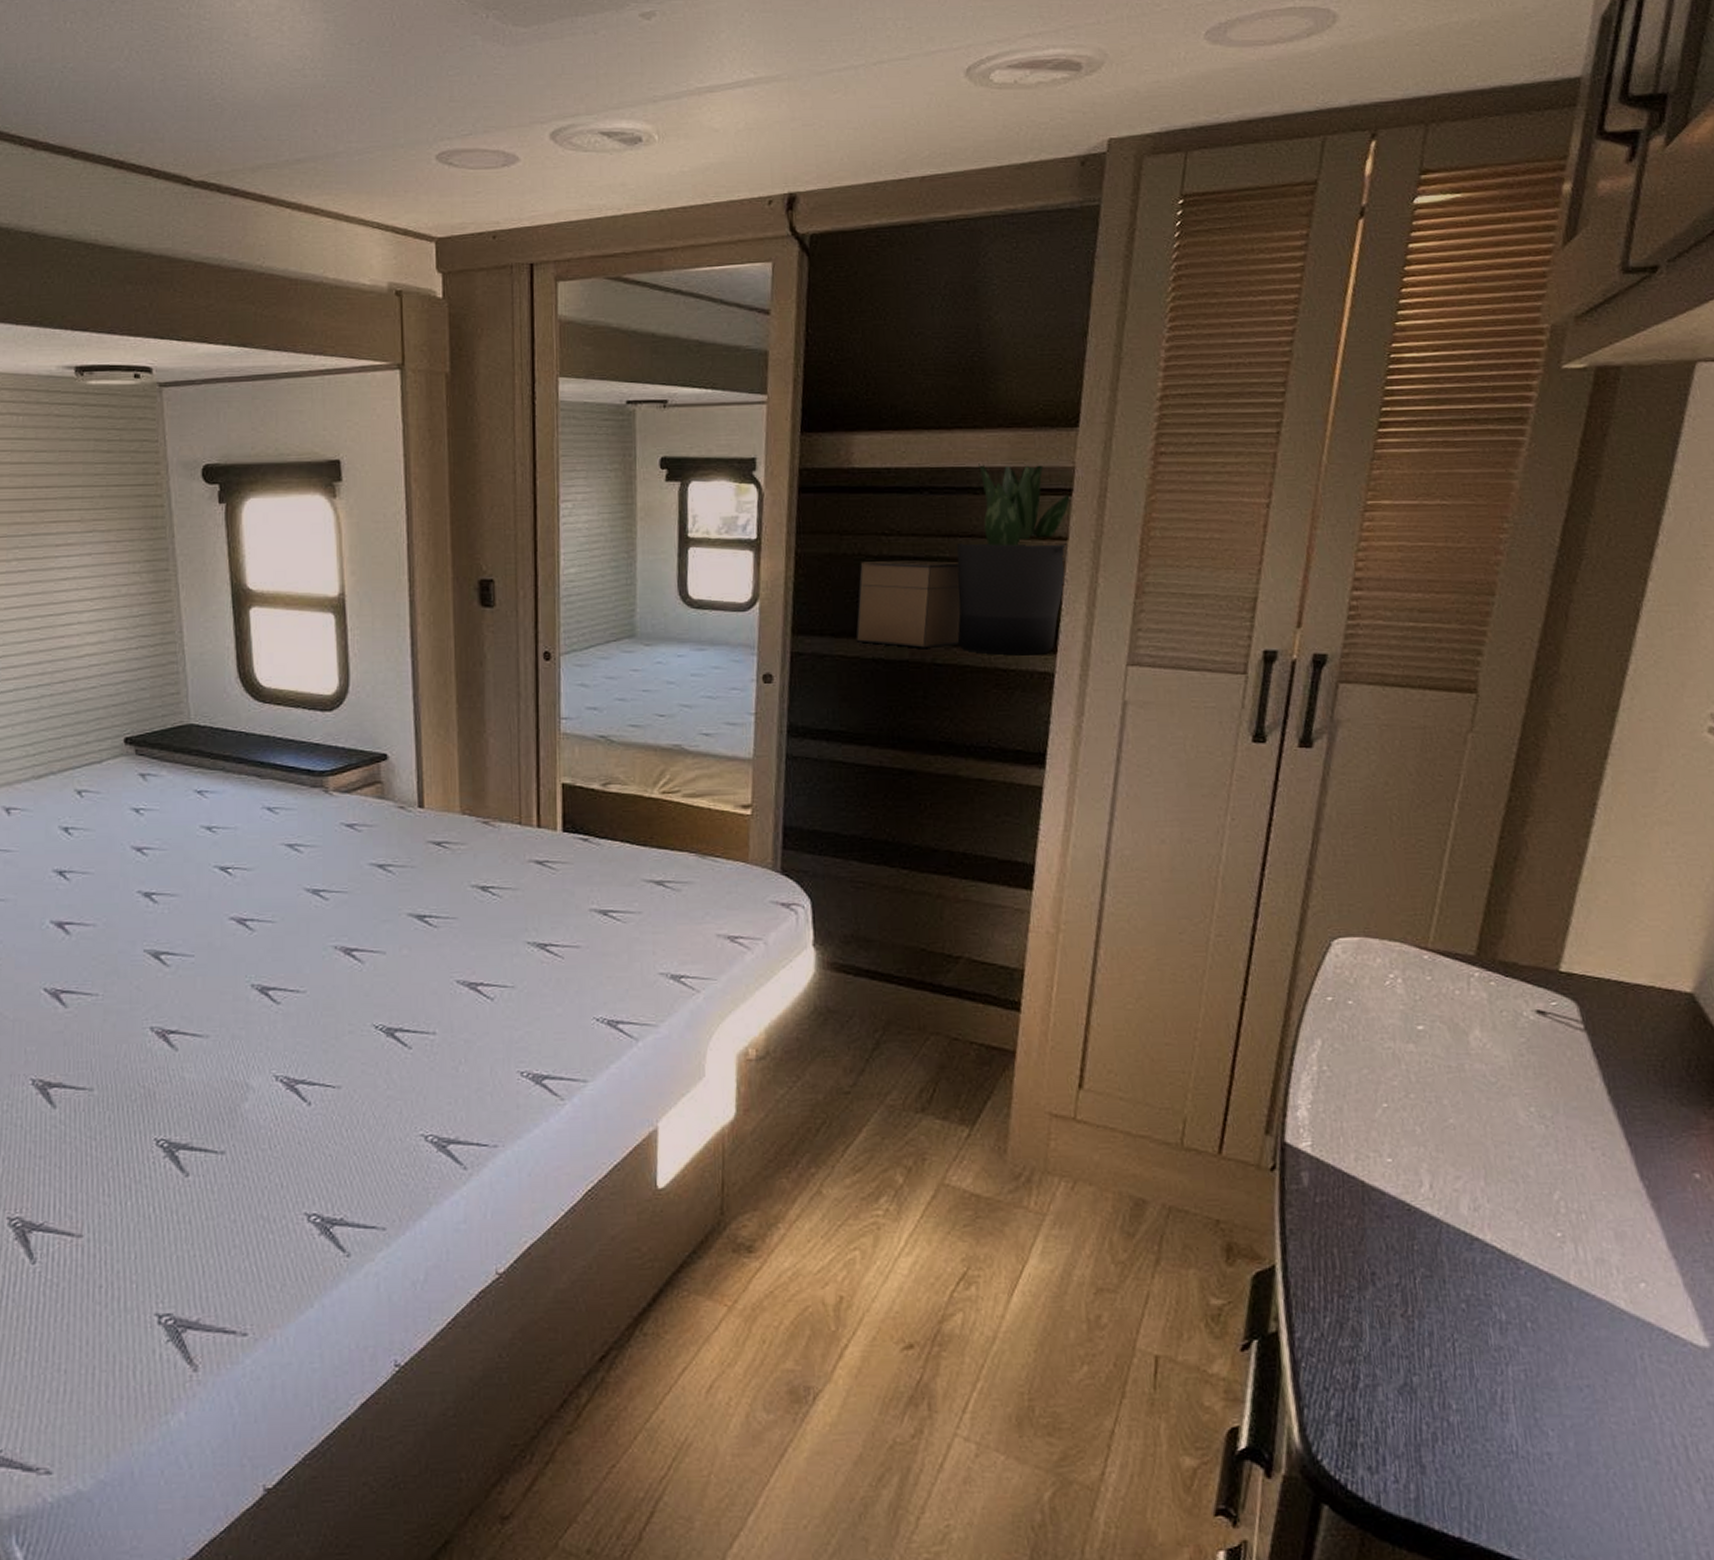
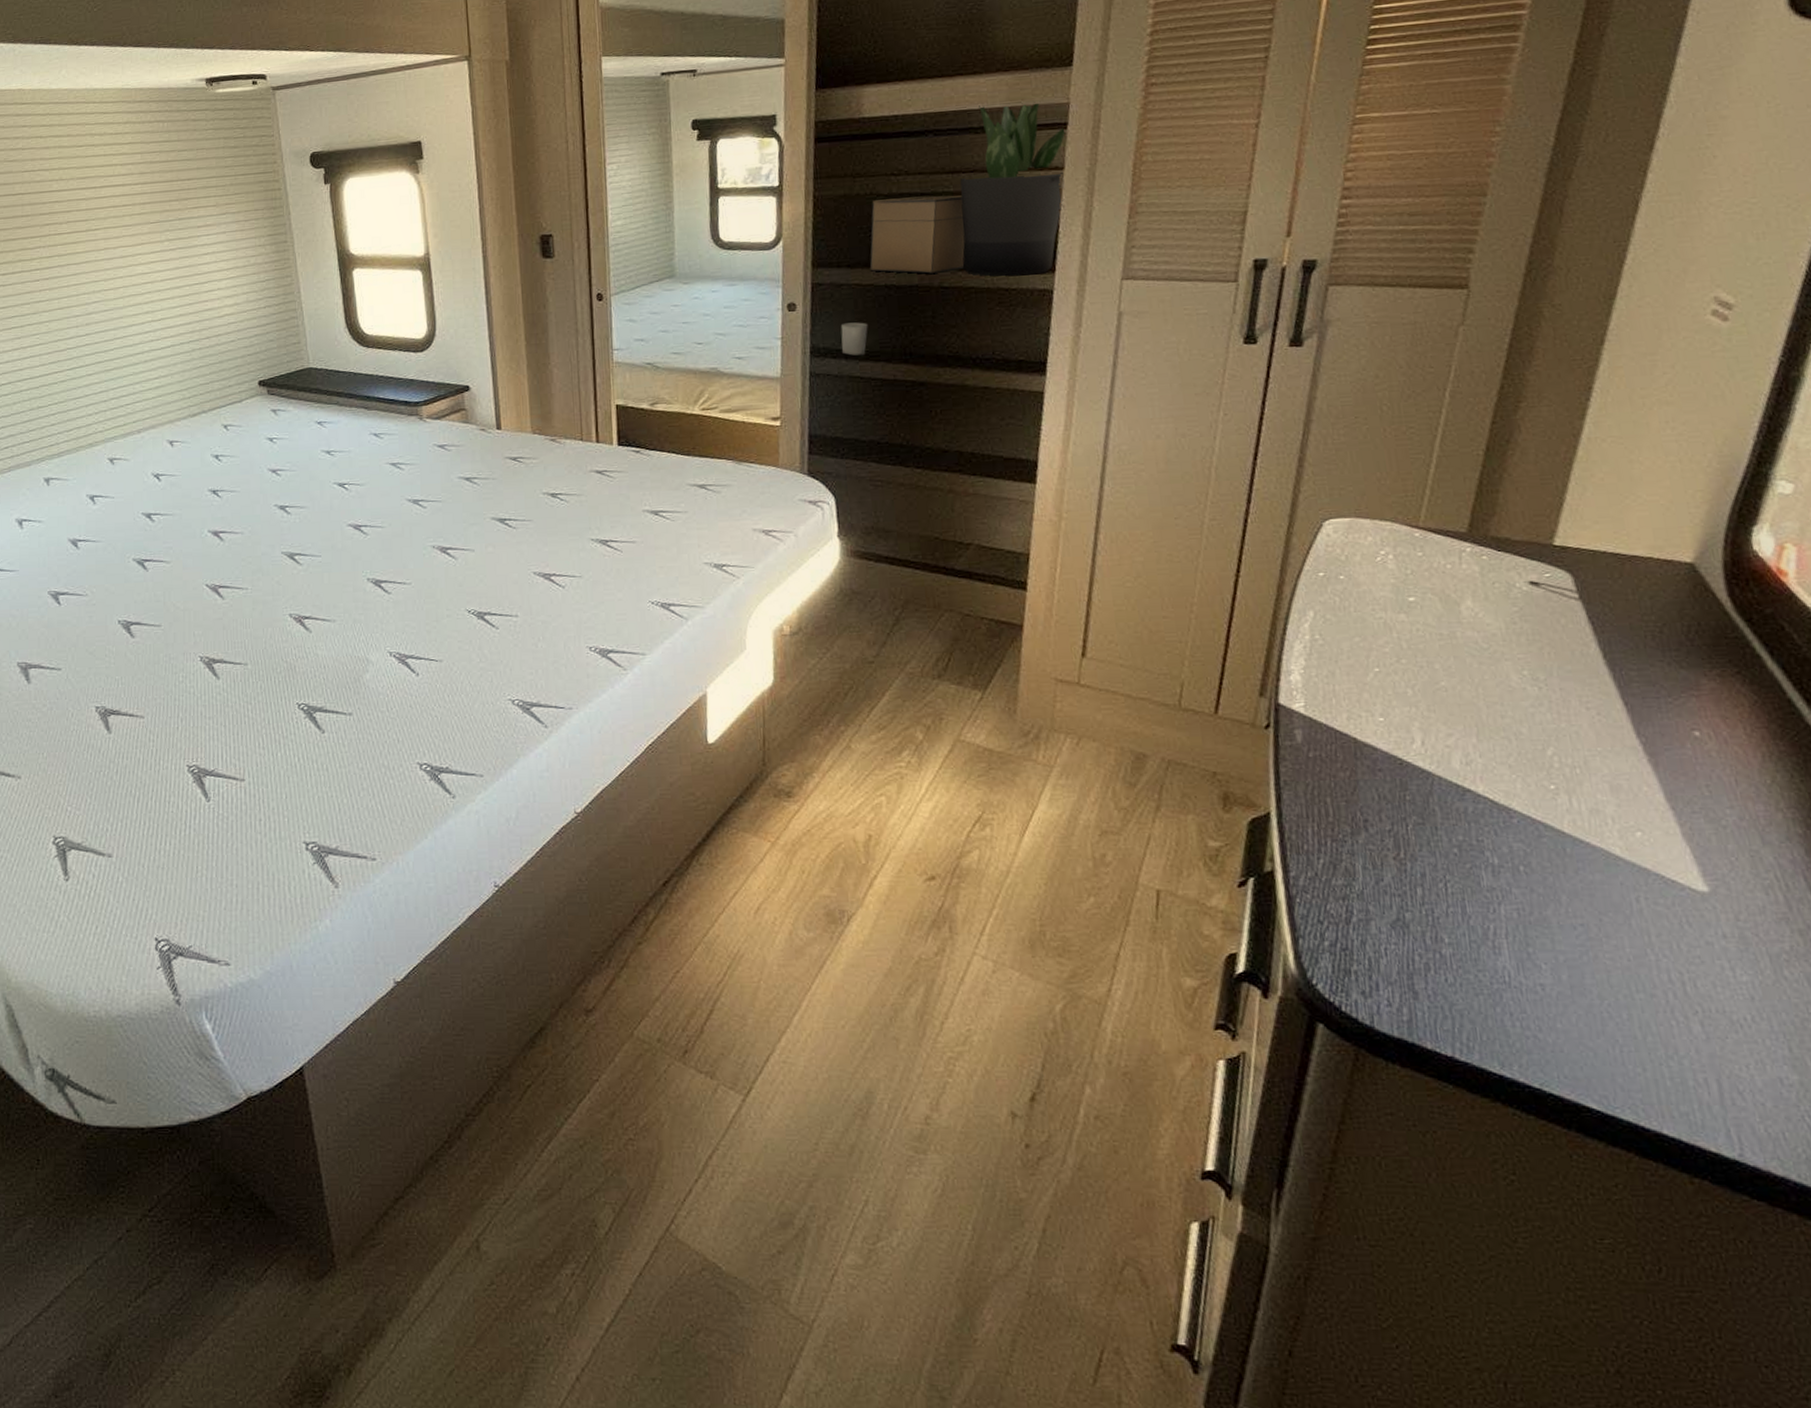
candle holder: none [822,699,853,739] -> present [840,322,868,357]

